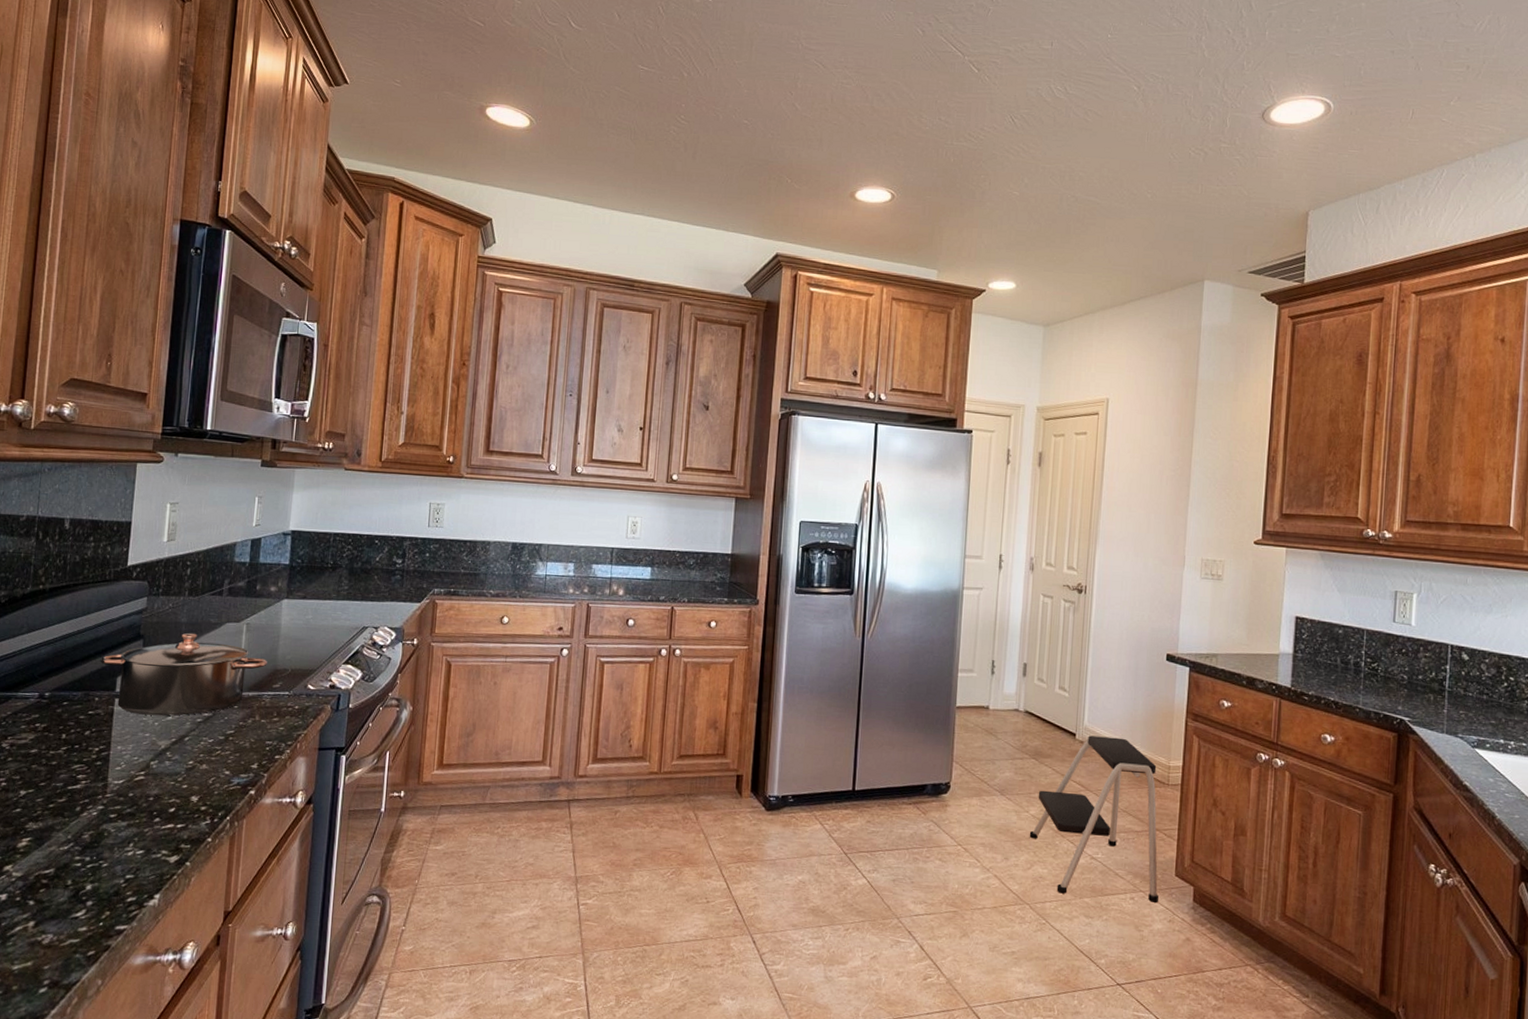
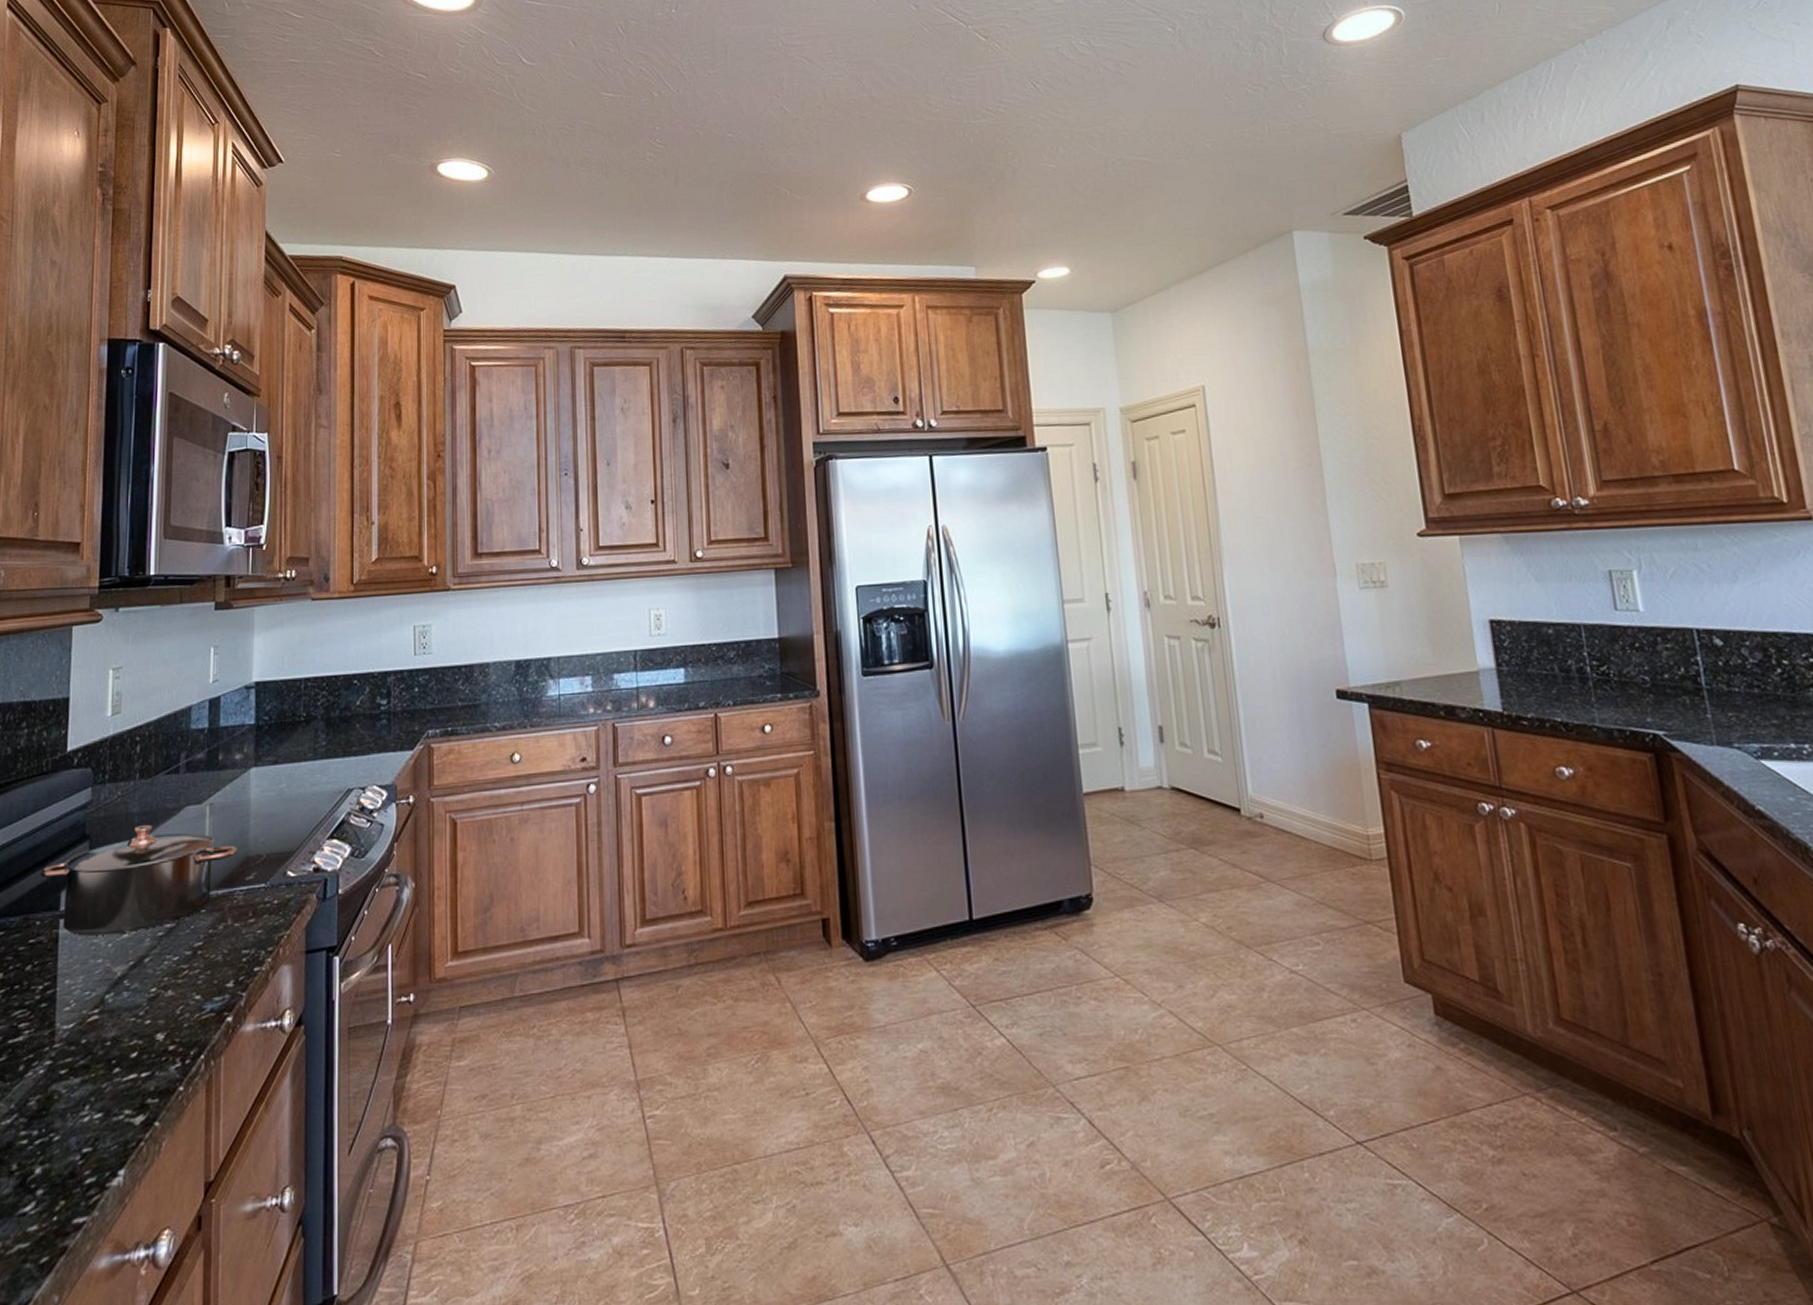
step stool: present [1029,735,1158,903] -> none [1204,806,1389,1025]

